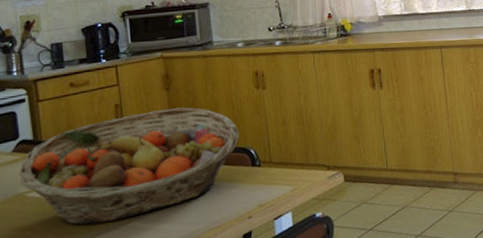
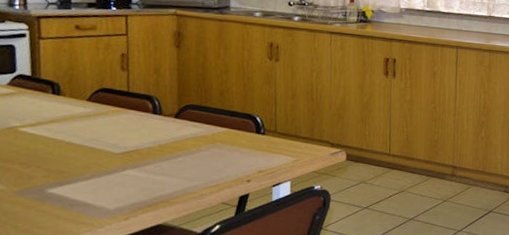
fruit basket: present [19,107,239,225] -> none [13,65,247,167]

